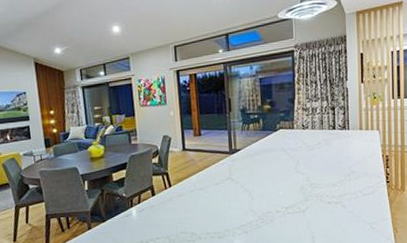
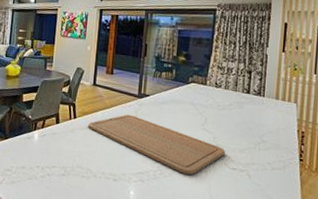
chopping board: none [185,172,320,218] -> present [88,114,226,175]

